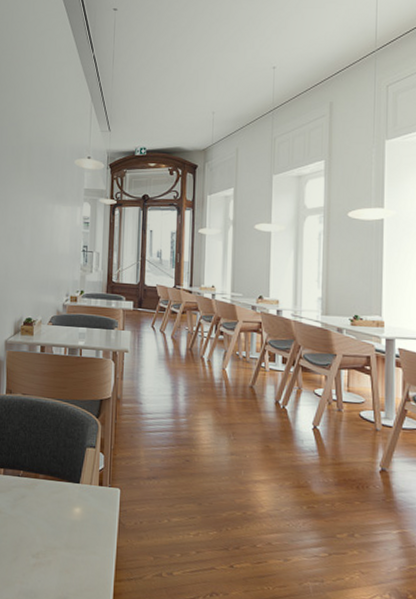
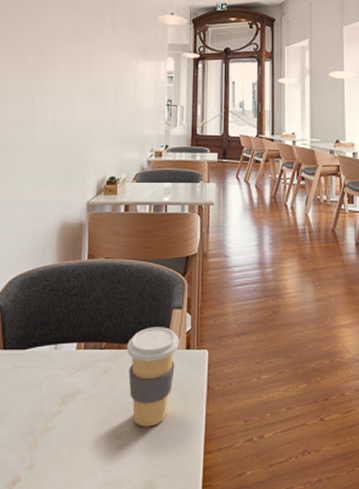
coffee cup: none [43,461,93,551] -> present [127,327,180,427]

